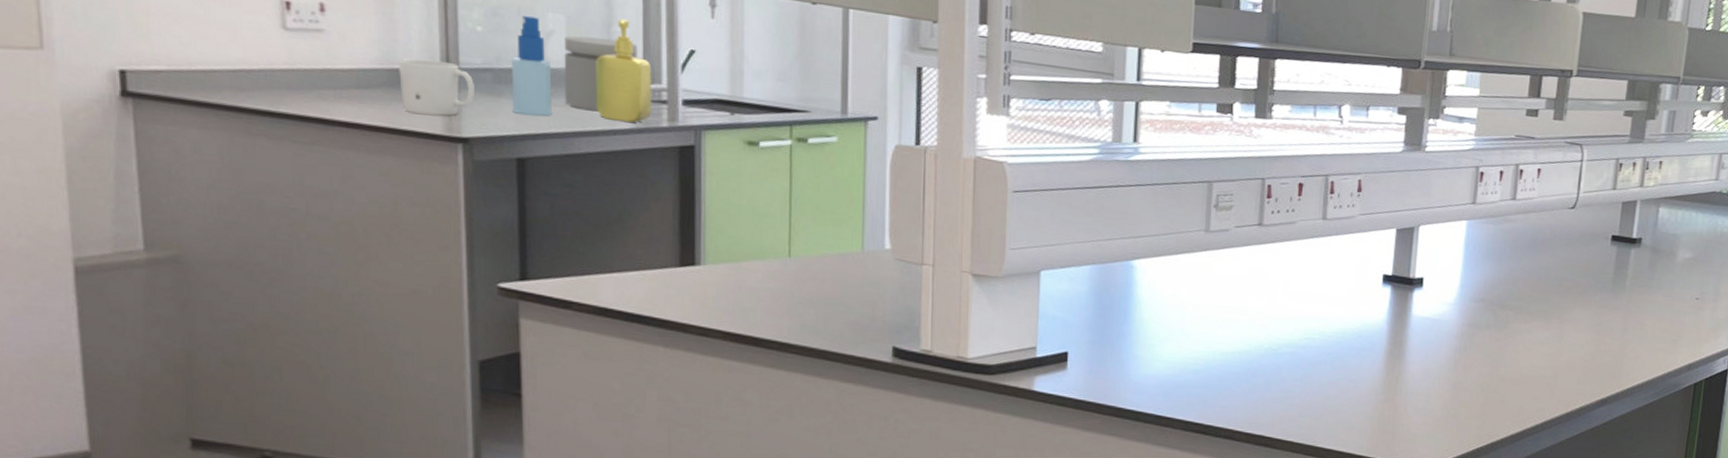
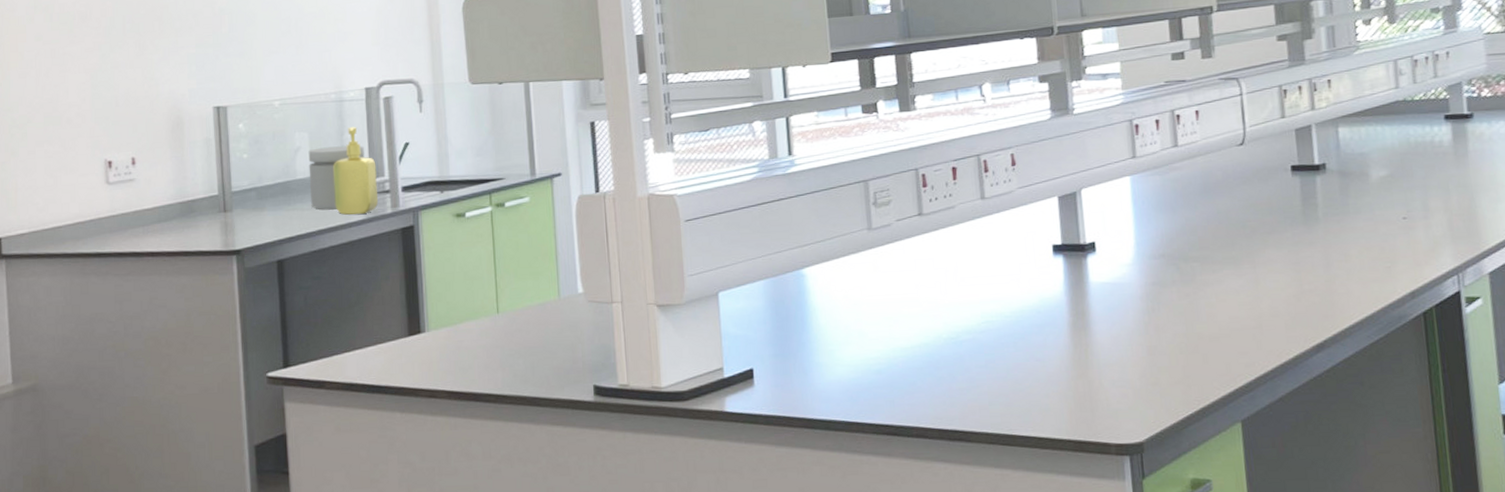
mug: present [399,58,474,117] -> none [188,188,244,237]
spray bottle: present [512,16,552,117] -> none [270,138,302,223]

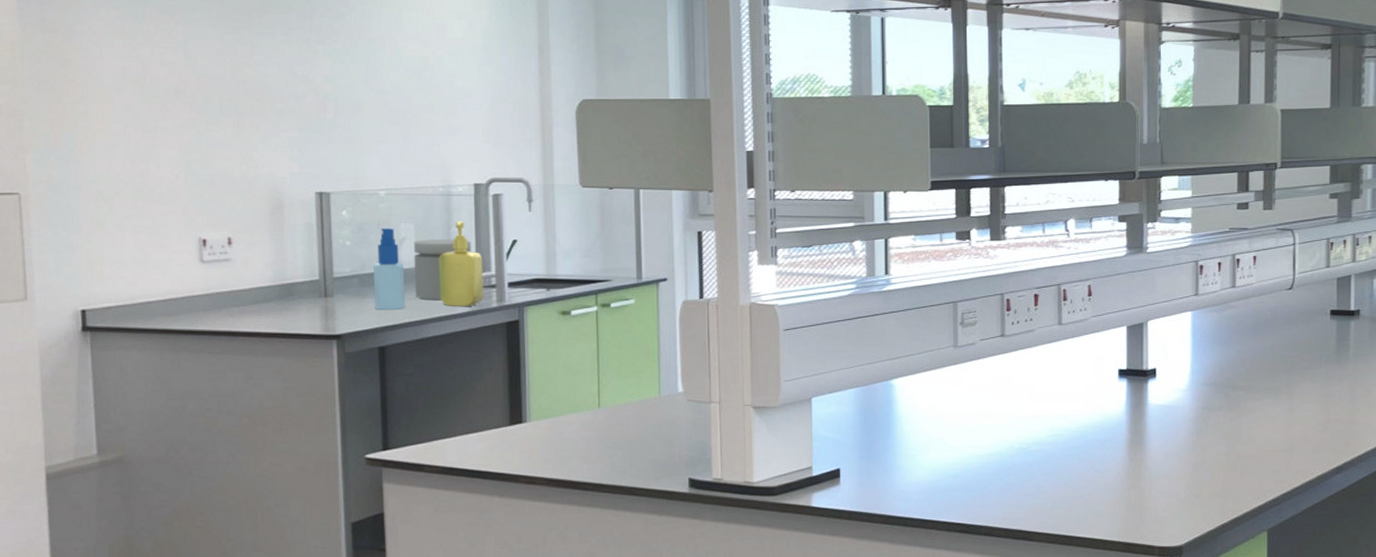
spray bottle: none [270,138,302,223] -> present [374,228,405,311]

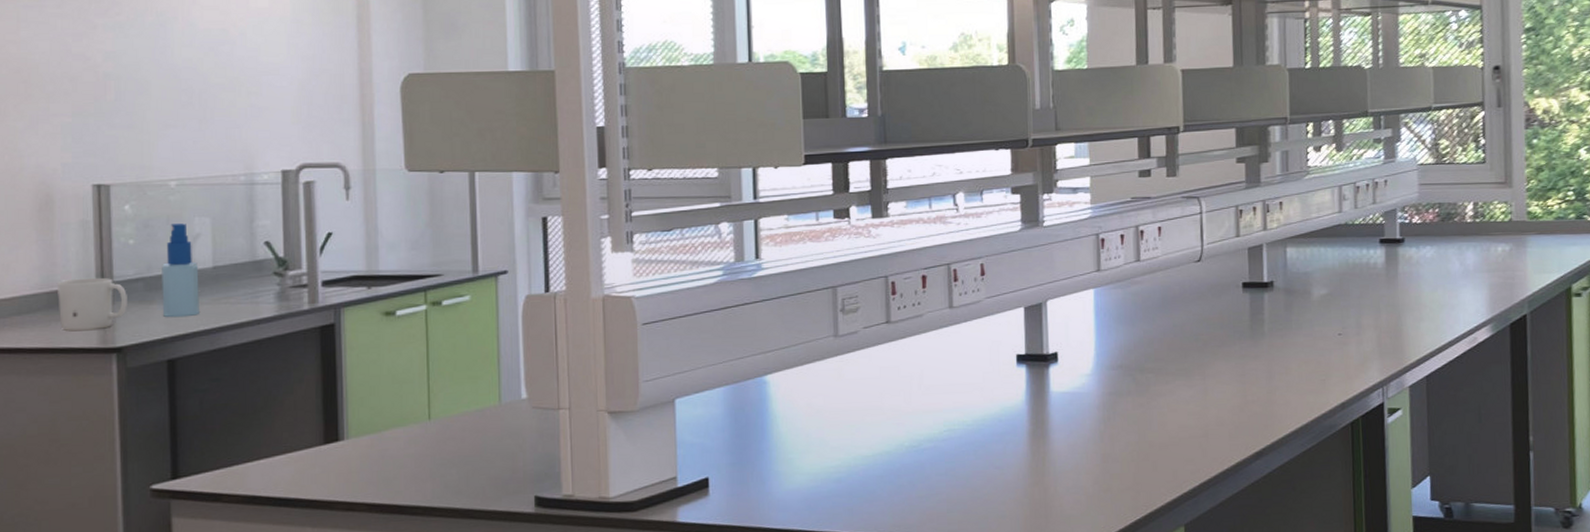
mug: none [287,273,345,320] -> present [58,277,127,332]
jar: present [414,239,471,301] -> none [210,234,278,305]
soap dispenser: present [439,220,483,306] -> none [240,212,293,311]

